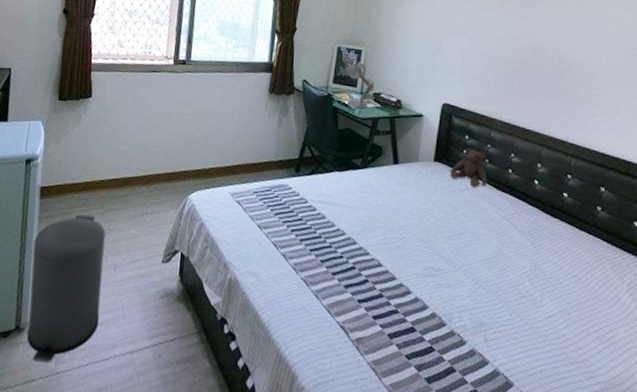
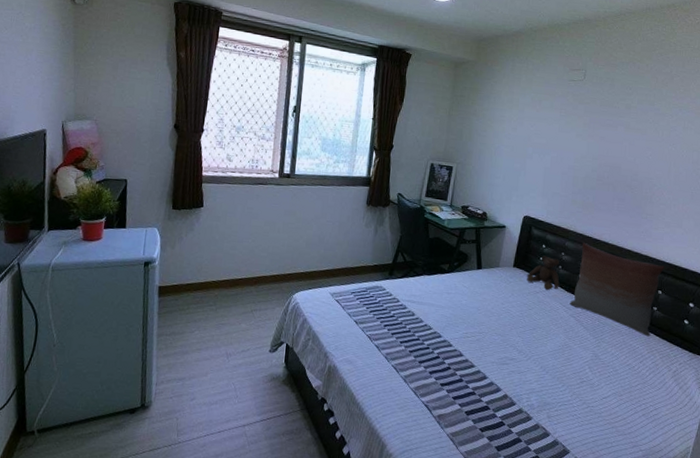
pedal bin: present [27,214,106,363] -> none [151,310,219,434]
desk lamp: present [339,62,374,110] -> none [430,177,463,221]
pillow: none [500,132,606,242] -> present [569,242,665,337]

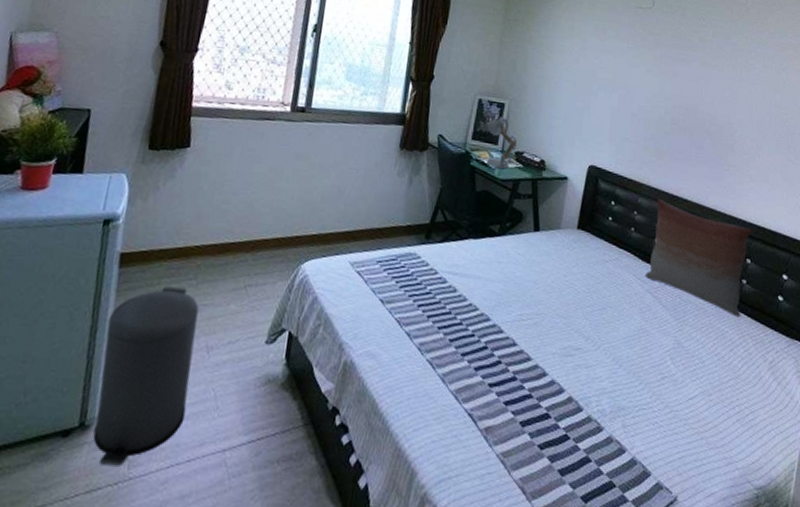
pedal bin: none [151,310,219,434] -> present [93,286,199,466]
desk lamp: none [430,177,463,221] -> present [478,116,517,170]
teddy bear: present [526,255,560,290] -> none [593,215,633,258]

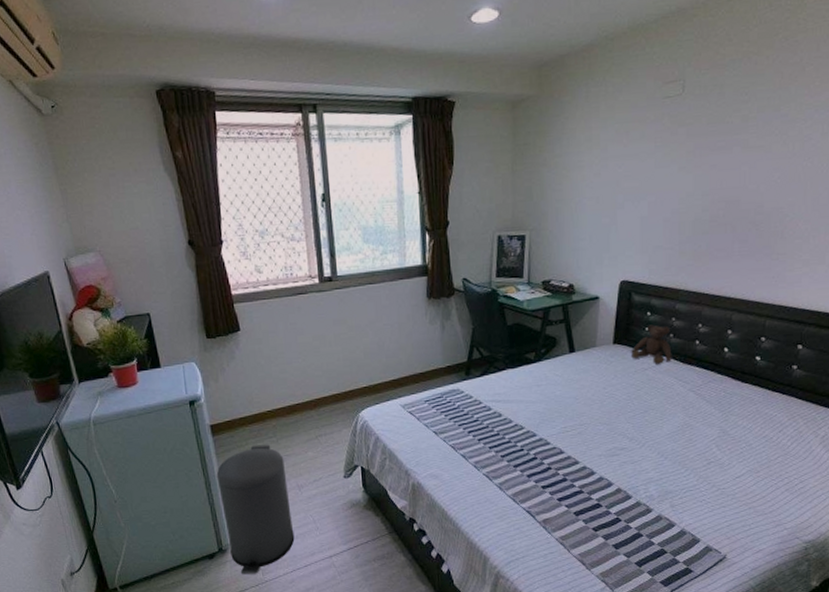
desk lamp: present [478,116,517,170] -> none [505,249,542,302]
teddy bear: none [593,215,633,258] -> present [630,324,672,364]
pillow: present [645,198,753,318] -> none [686,301,805,402]

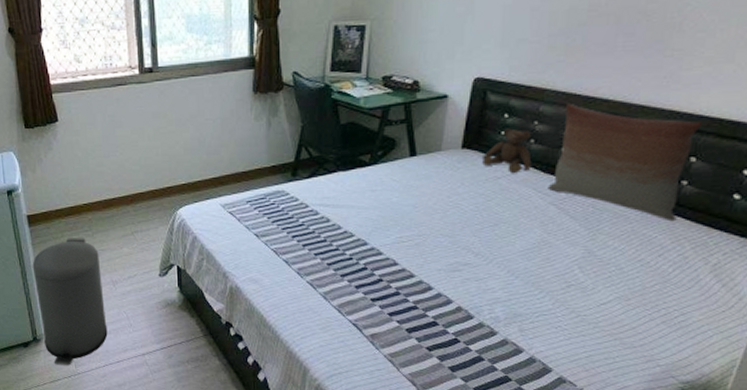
pillow: none [686,301,805,402] -> present [548,103,703,222]

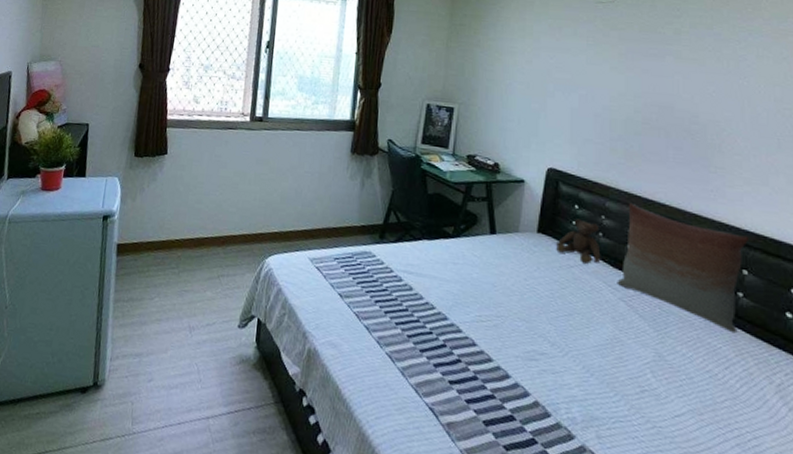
pedal bin: present [32,238,108,365] -> none [104,273,182,422]

